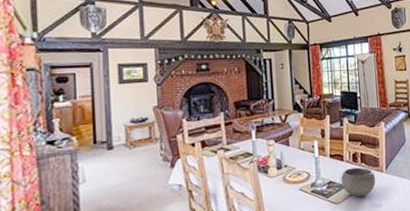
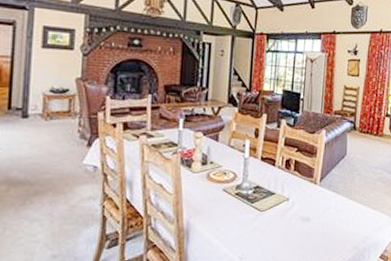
bowl: present [341,167,376,197] -> none [269,175,308,207]

